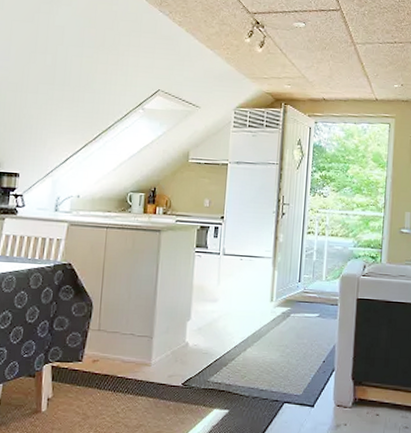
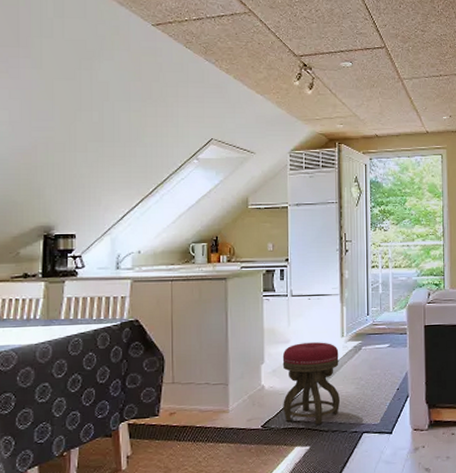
stool: none [205,303,267,389] -> present [282,342,341,424]

